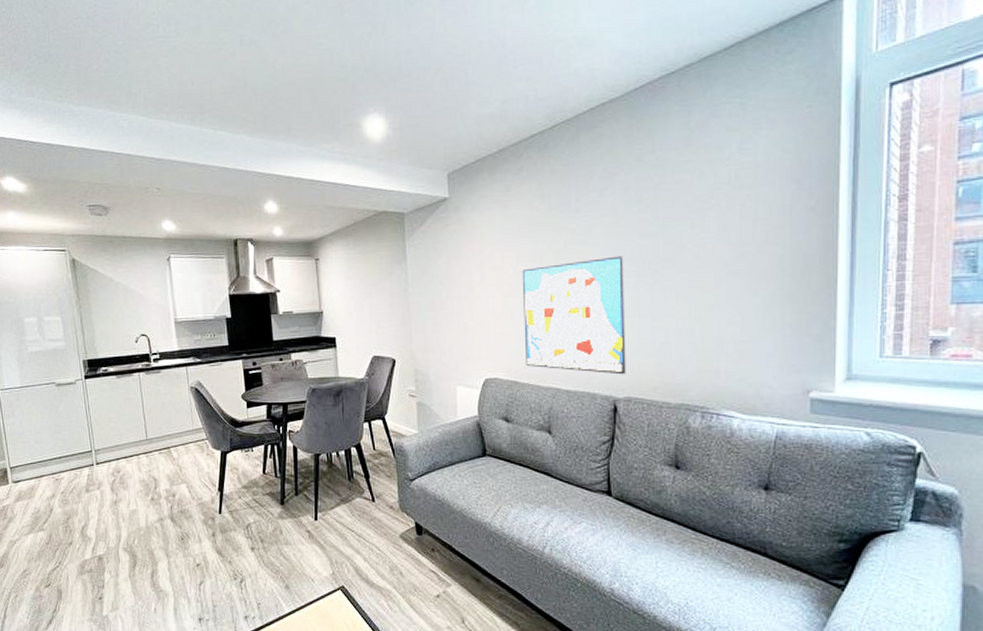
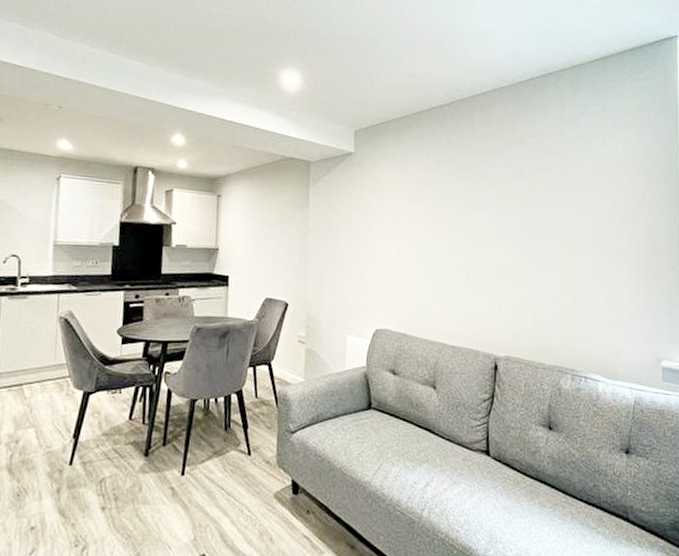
wall art: present [522,256,626,375] -> none [415,222,508,334]

